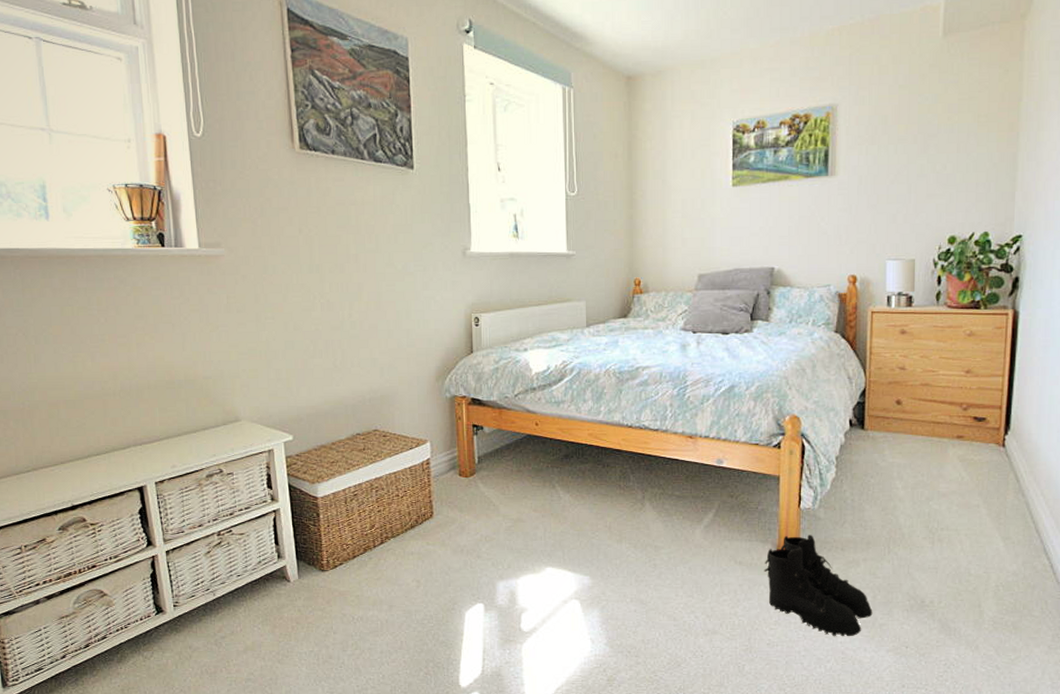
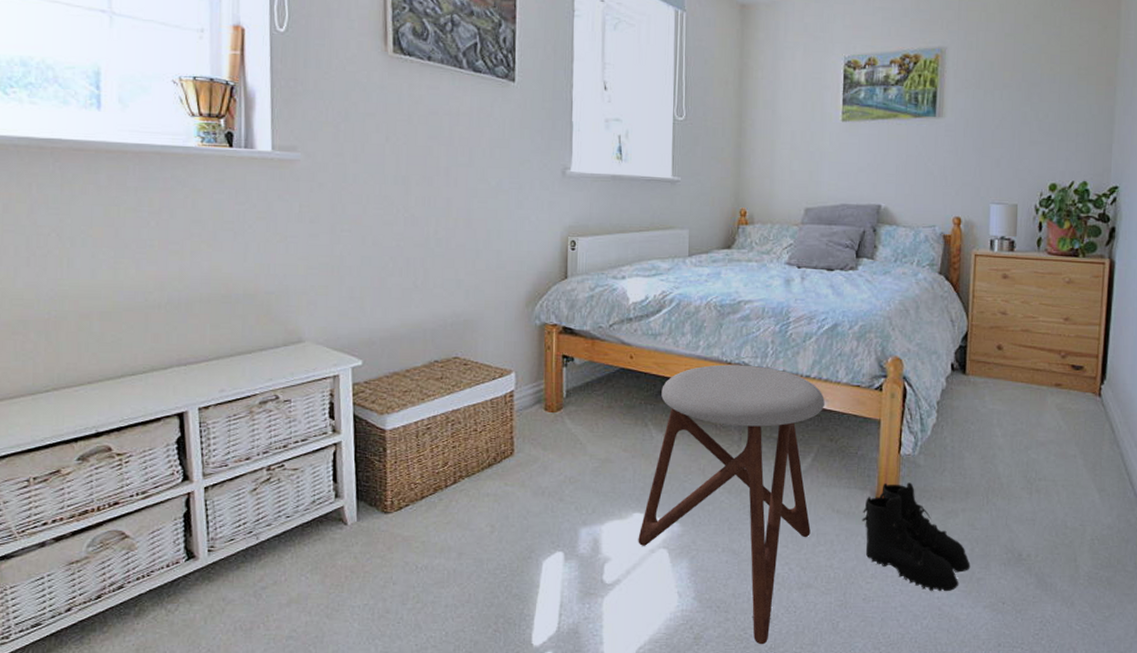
stool: none [551,428,724,686] -> present [638,364,825,645]

